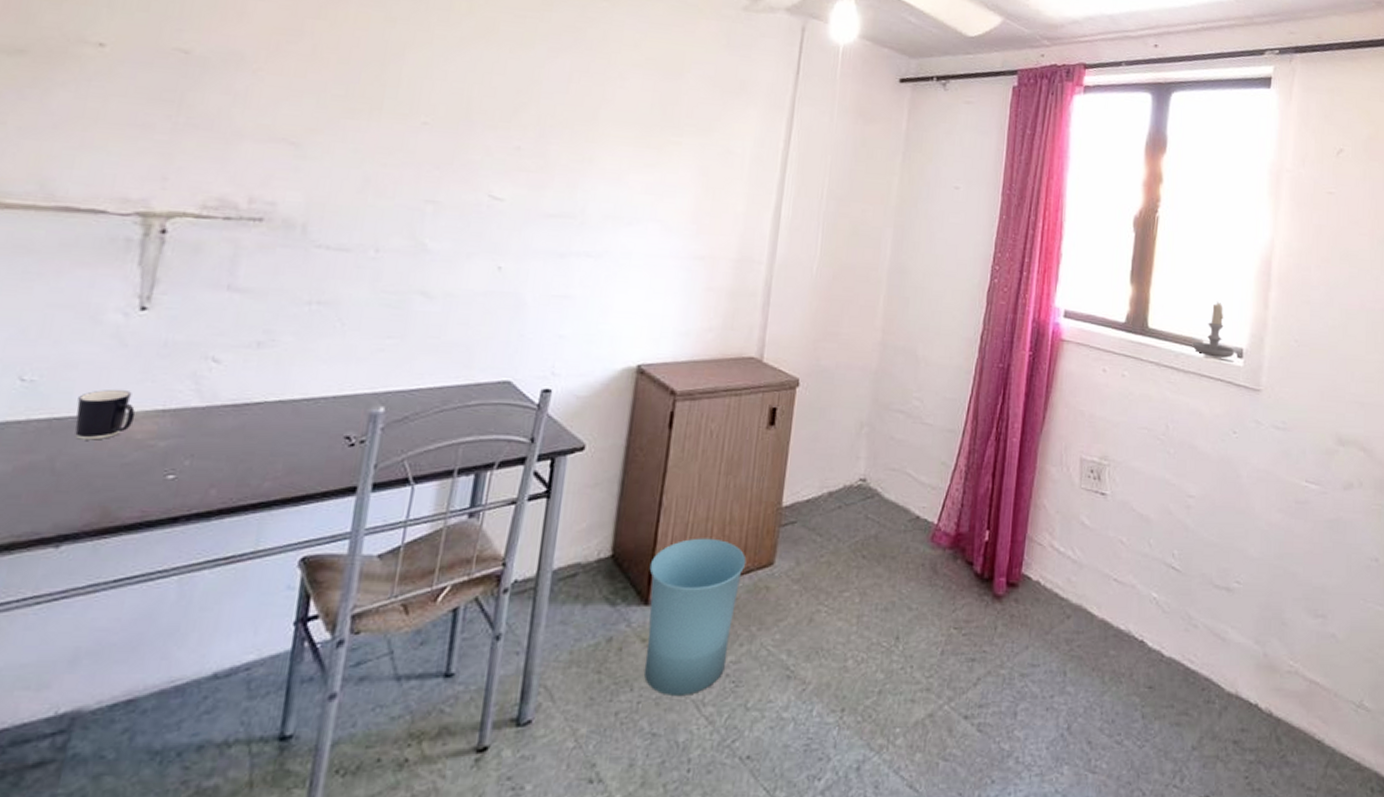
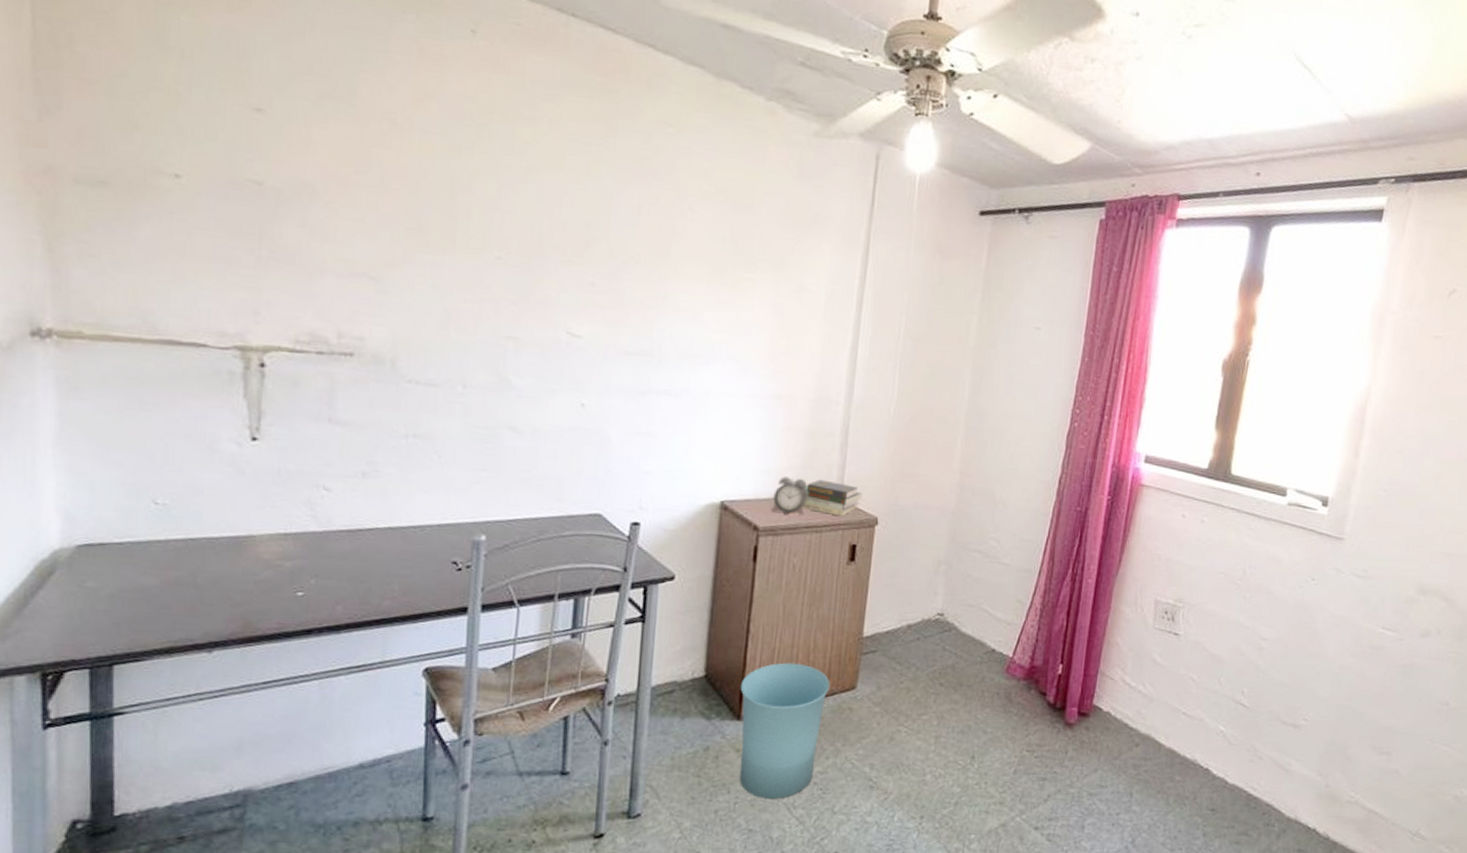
mug: present [75,389,136,440] -> none [208,513,261,559]
alarm clock: none [690,338,729,378] -> present [772,476,809,515]
books: none [721,340,784,379] -> present [802,479,863,517]
candle: present [1192,301,1235,358] -> none [1275,449,1320,506]

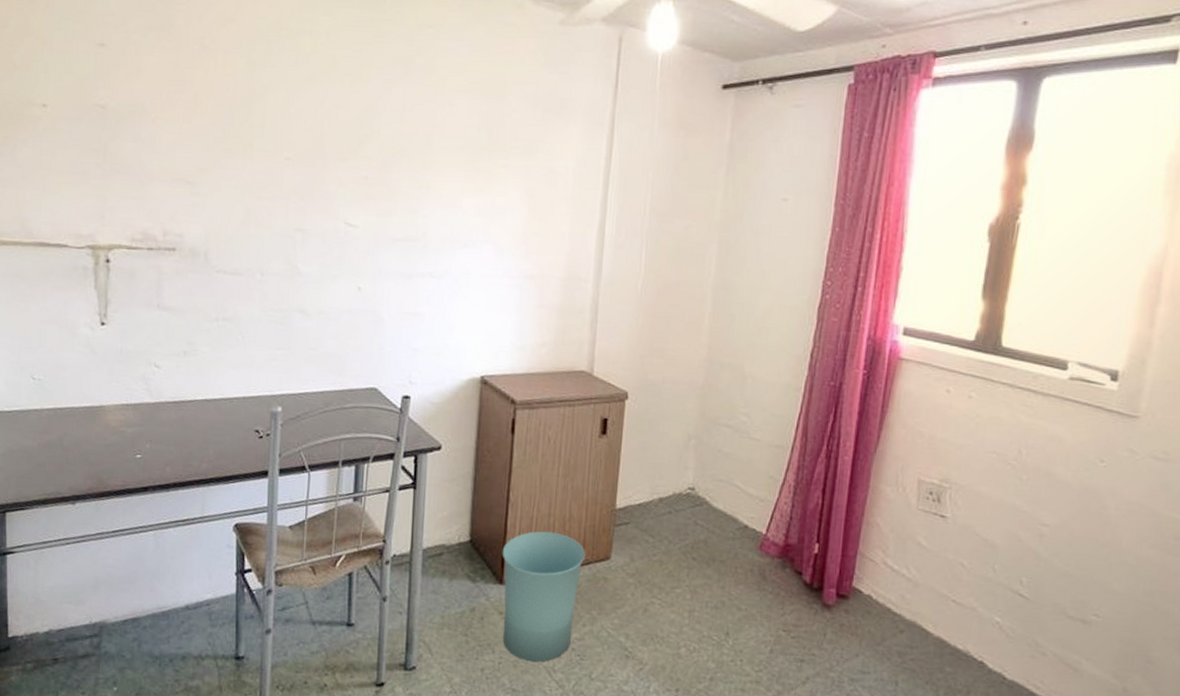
alarm clock: present [772,476,809,515] -> none [528,352,561,390]
books: present [802,479,863,517] -> none [555,355,613,391]

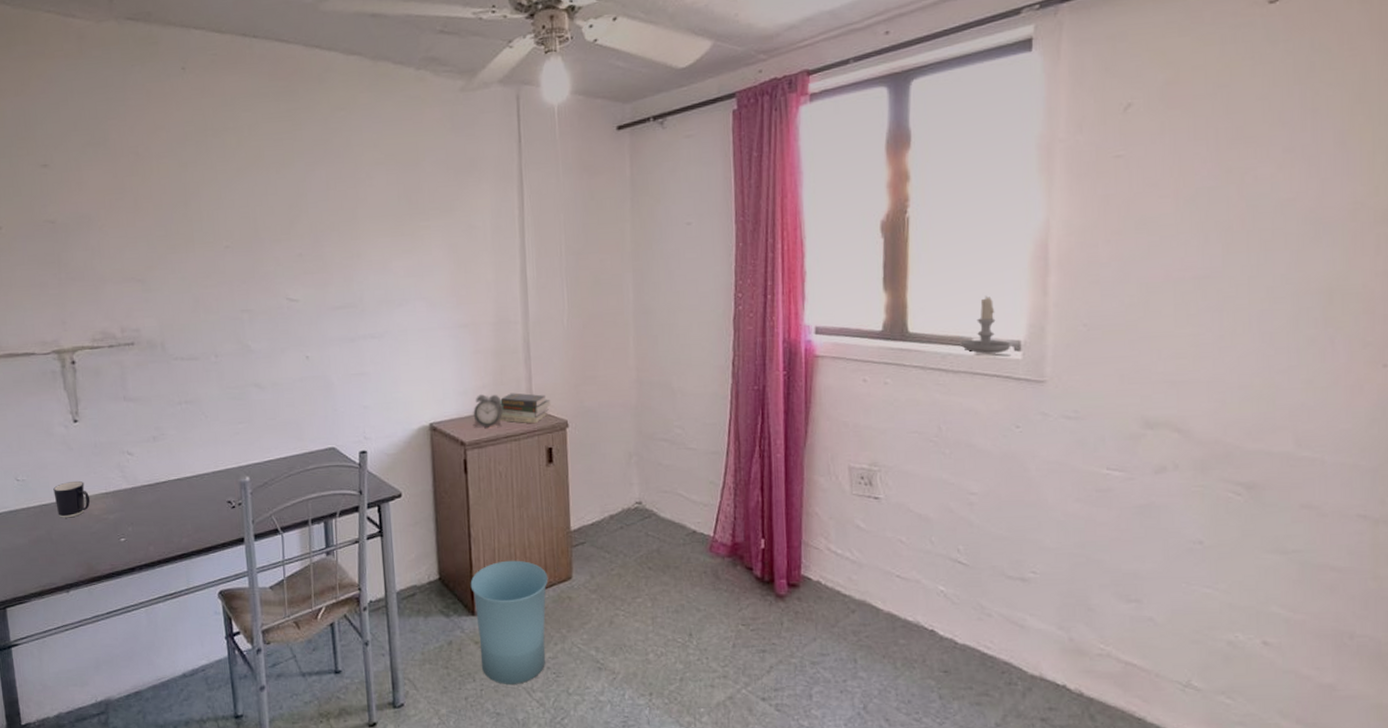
mug: none [70,387,109,426] -> present [53,480,91,518]
alarm clock: none [528,352,561,390] -> present [473,394,504,428]
books: none [555,355,613,391] -> present [499,392,551,424]
candle: none [1054,318,1108,381] -> present [960,295,1011,354]

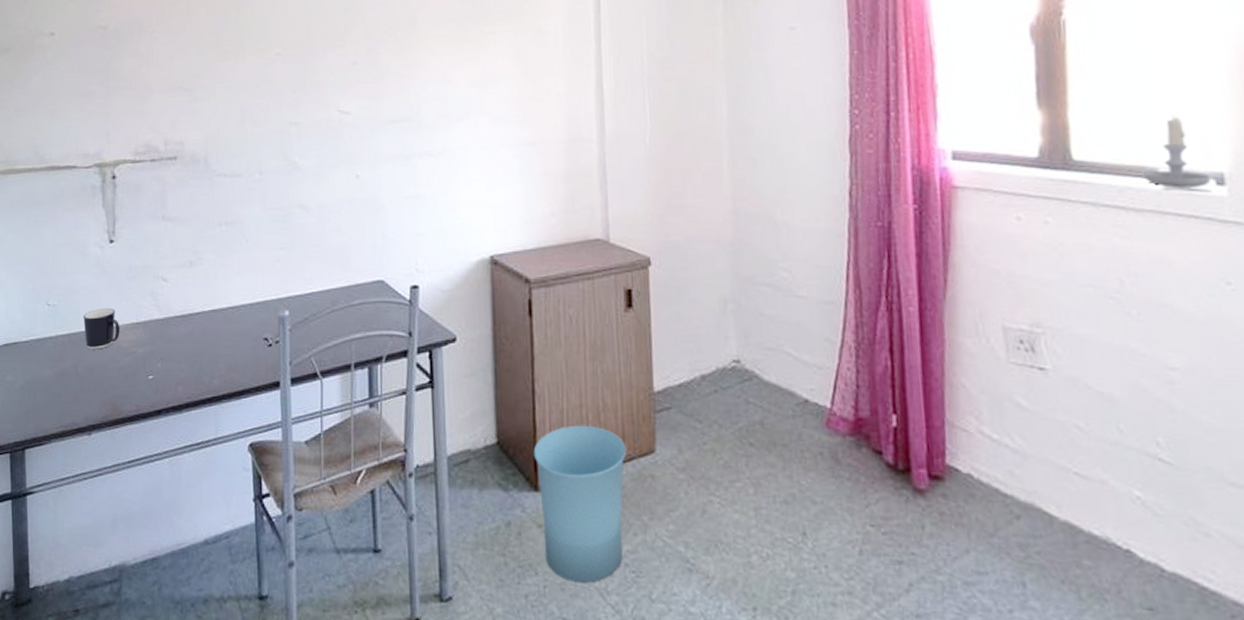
alarm clock: present [473,394,504,428] -> none [540,223,575,263]
books: present [499,392,551,424] -> none [570,222,631,260]

